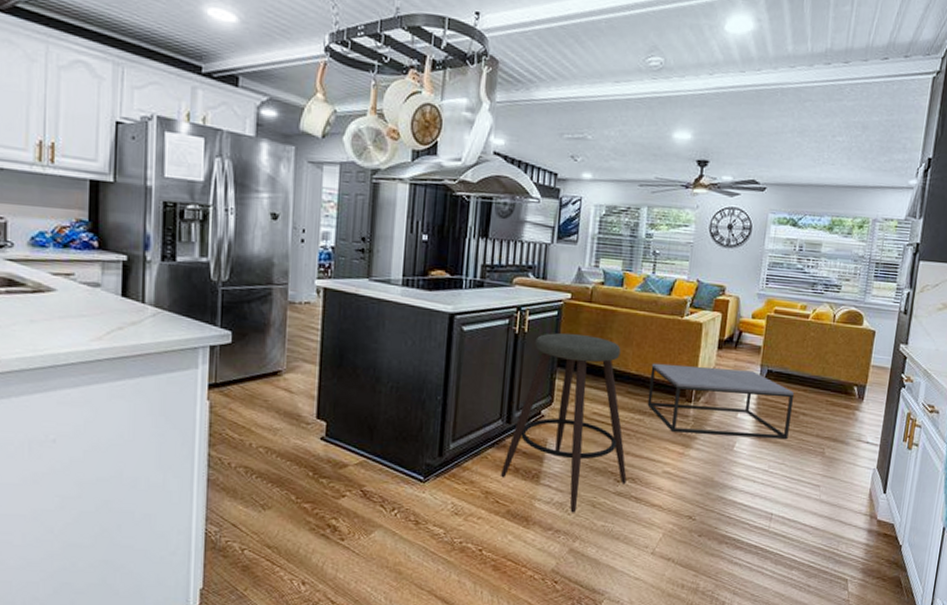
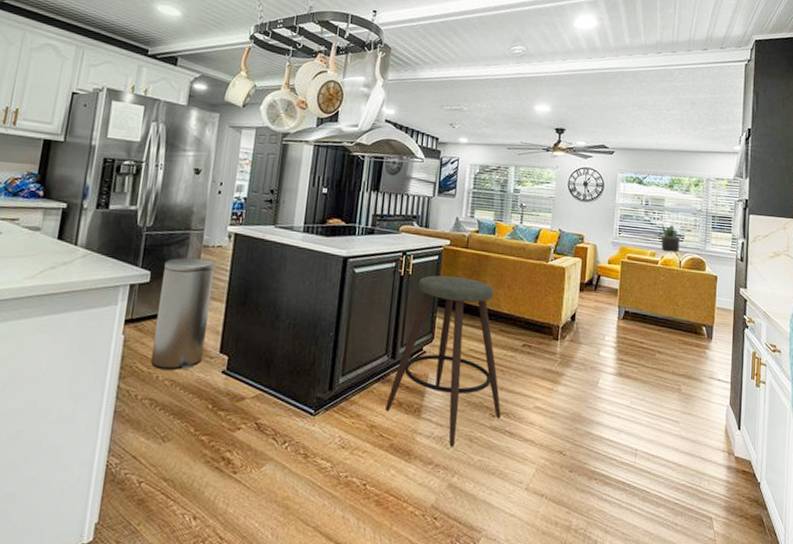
pedal bin: none [242,315,305,438] -> present [151,257,216,371]
coffee table: present [647,363,795,440] -> none [518,303,650,377]
planter: none [814,272,838,305] -> present [660,223,681,253]

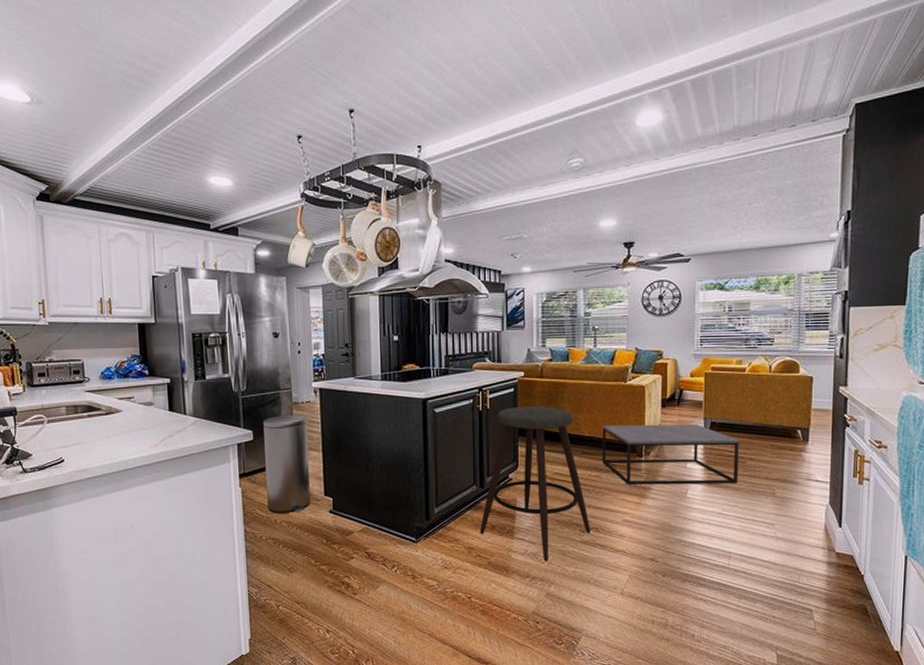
coffee table: none [518,303,650,377] -> present [602,424,740,484]
planter: present [660,223,681,253] -> none [747,328,770,358]

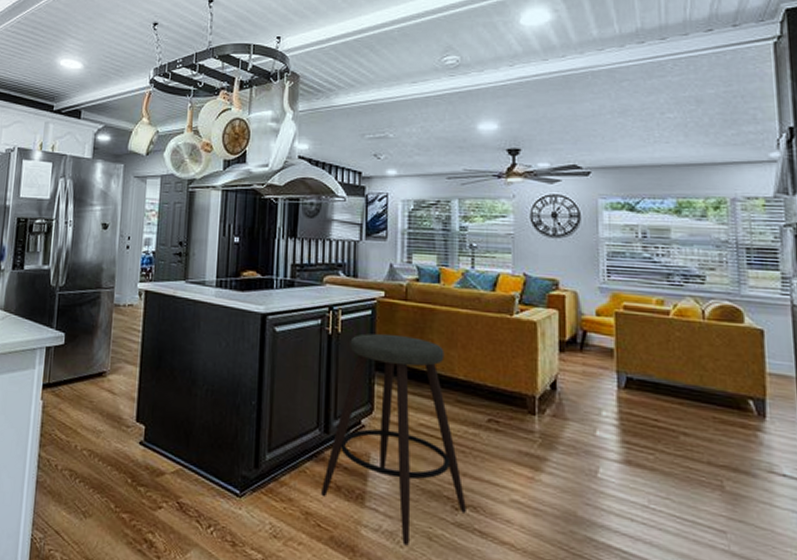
pedal bin: present [263,414,311,514] -> none [69,317,128,440]
coffee table: present [602,424,740,484] -> none [482,367,668,467]

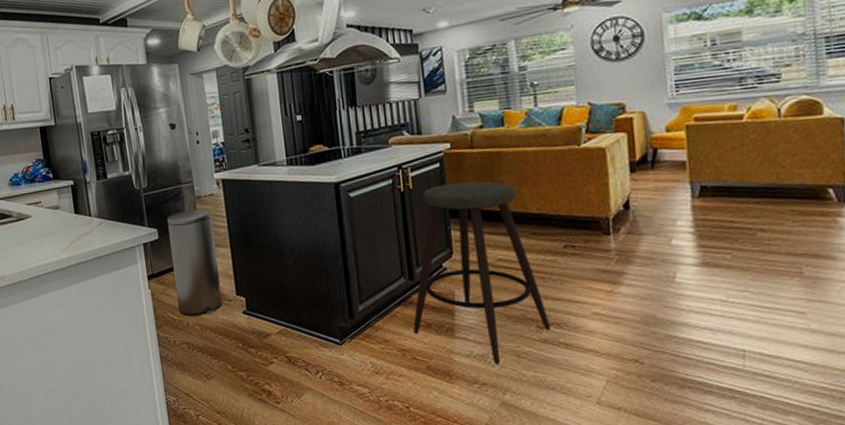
pedal bin: none [69,317,128,440] -> present [167,209,223,317]

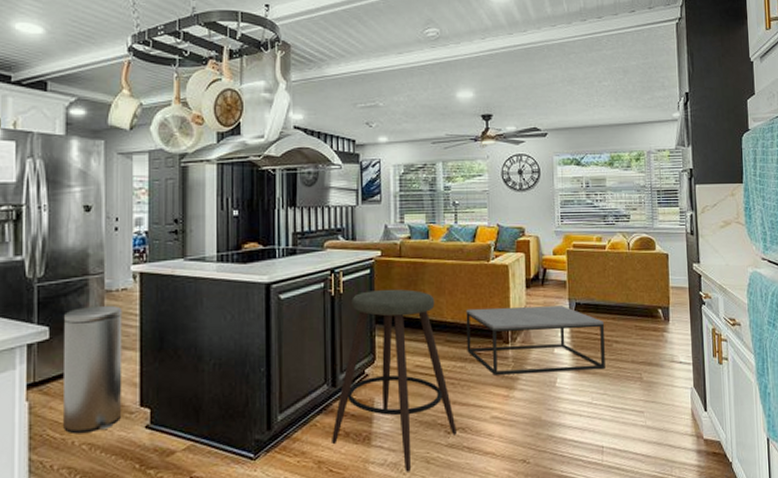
coffee table: none [553,190,746,269] -> present [466,306,605,375]

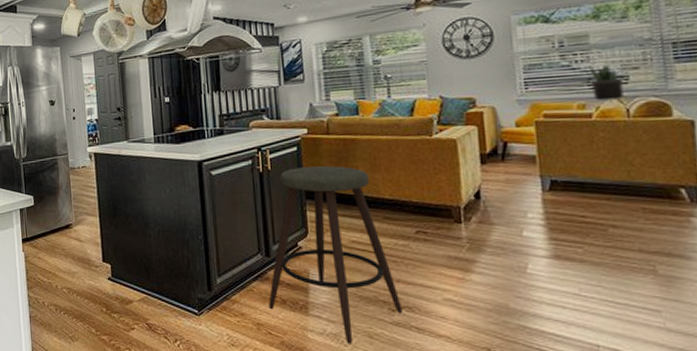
pedal bin: present [64,305,123,434] -> none [43,179,90,280]
coffee table: present [466,306,605,375] -> none [406,183,598,258]
planter: none [605,204,627,235] -> present [589,64,624,100]

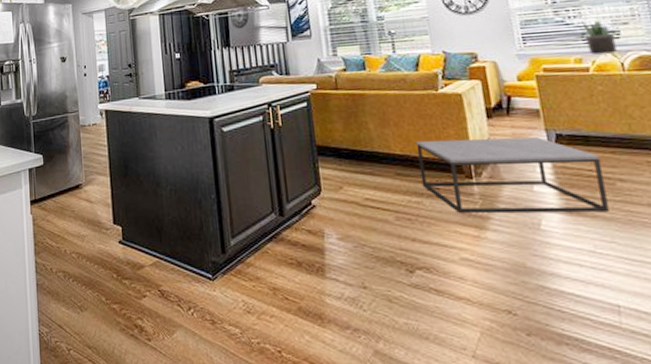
bar stool: present [269,165,403,344] -> none [284,121,420,309]
coffee table: none [406,183,598,258] -> present [416,137,609,213]

